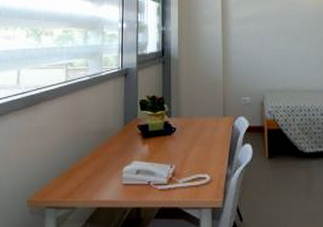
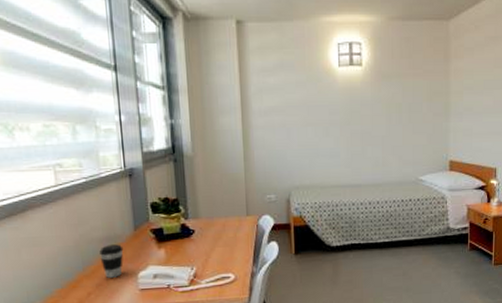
coffee cup: none [92,138,113,170] -> present [99,244,124,278]

